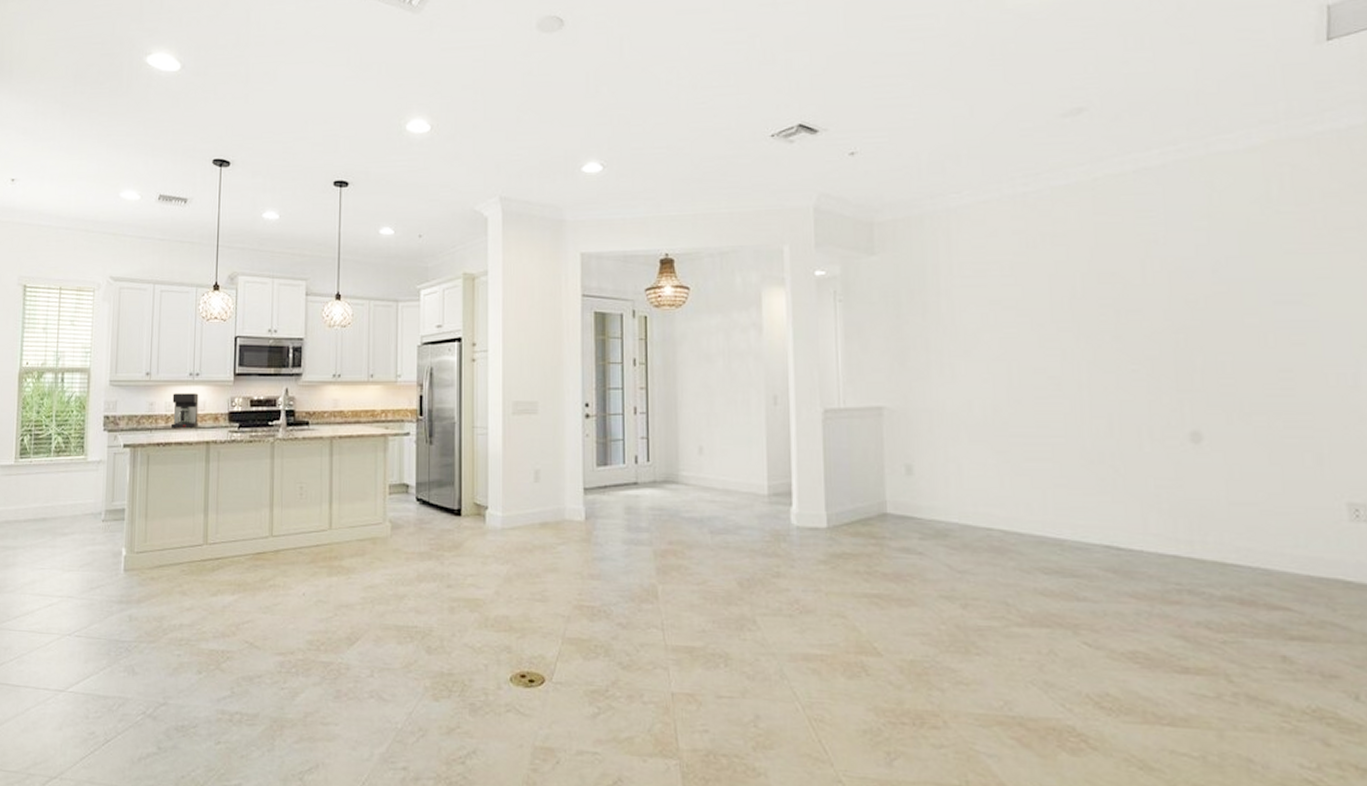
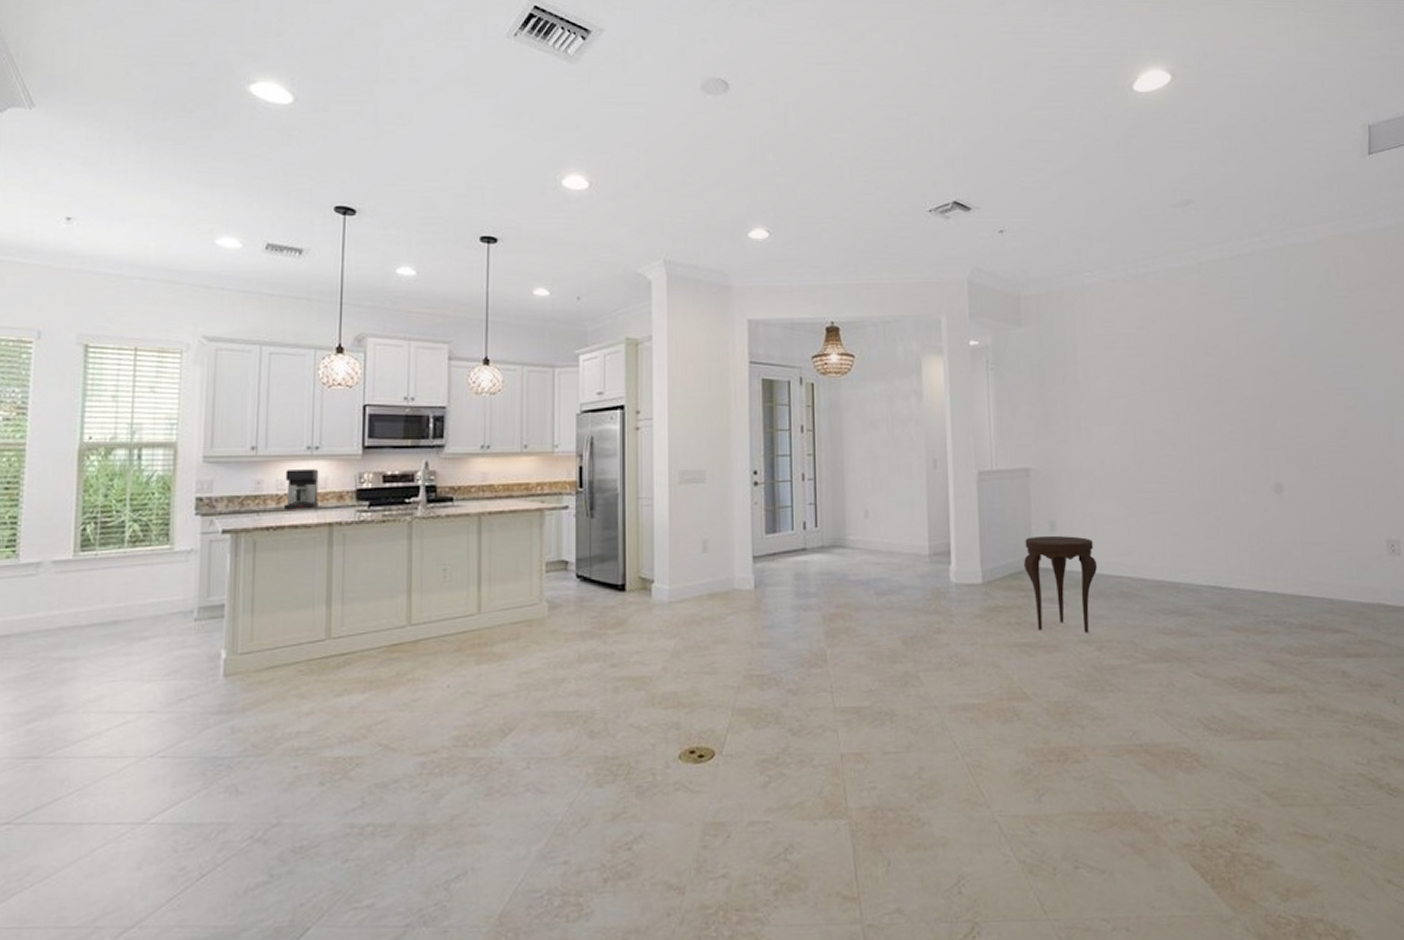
side table: none [875,480,962,588] -> present [1024,535,1097,633]

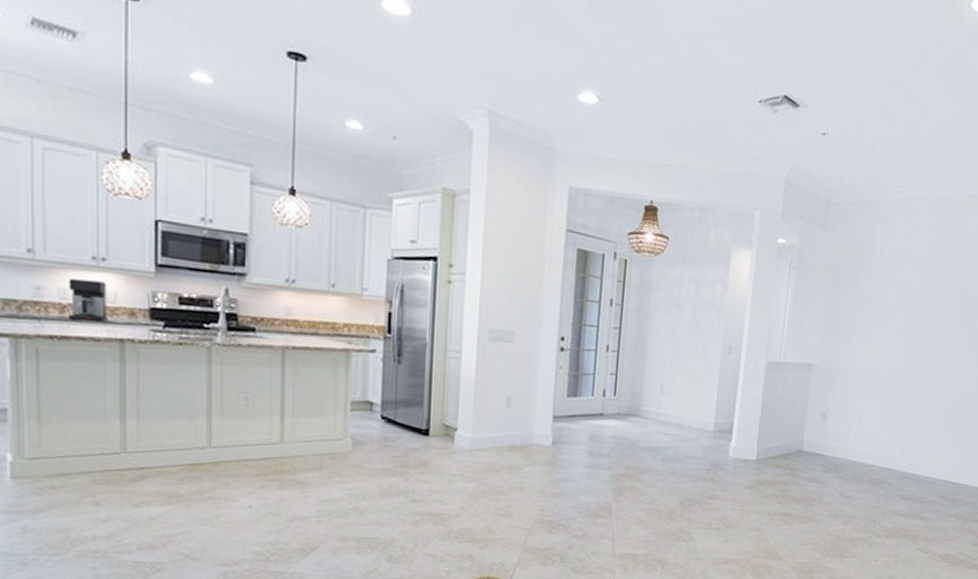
side table: present [1024,535,1097,633] -> none [794,424,856,509]

